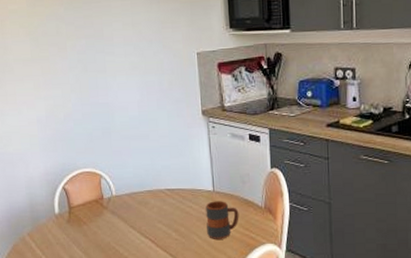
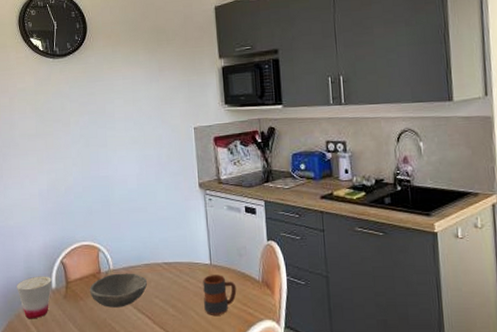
cup: none [19,201,55,242] -> present [17,276,52,319]
bowl: none [92,199,151,232] -> present [89,273,148,308]

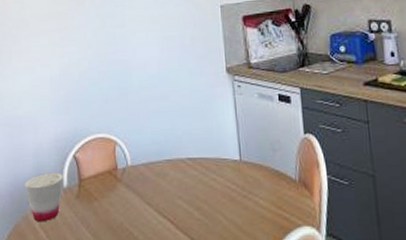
bowl: present [89,273,148,308] -> none [104,170,170,210]
mug: present [203,275,237,315] -> none [232,173,271,220]

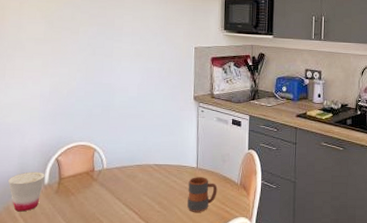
mug: none [232,173,271,220] -> present [187,177,218,212]

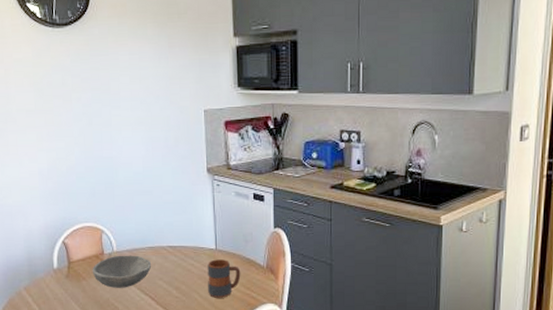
cup: present [8,172,45,212] -> none [17,255,53,297]
bowl: none [81,172,138,203] -> present [92,255,152,288]

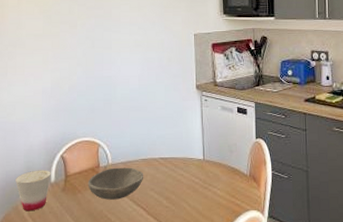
cup: none [17,255,53,297] -> present [15,170,51,211]
mug: present [207,259,241,298] -> none [196,169,226,206]

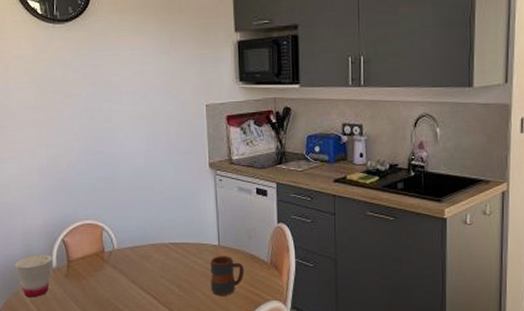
bowl: present [87,167,144,200] -> none [92,253,154,287]
mug: none [196,169,226,206] -> present [210,256,245,296]

